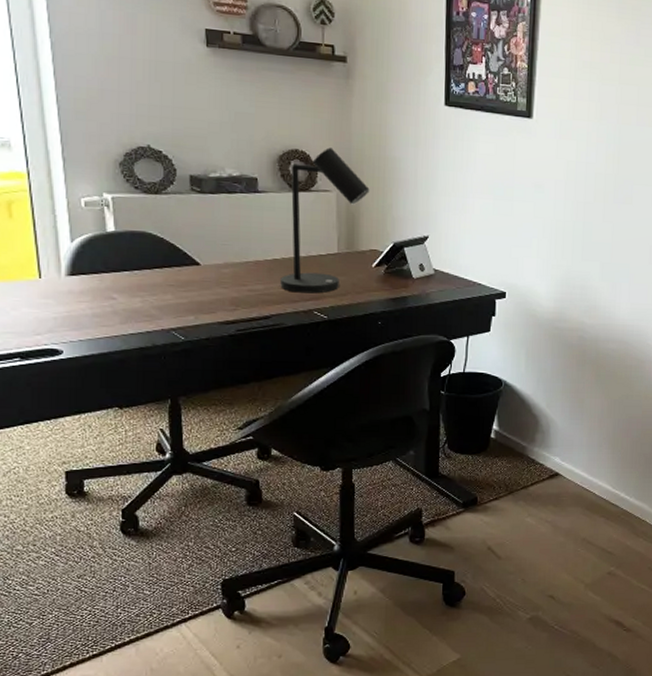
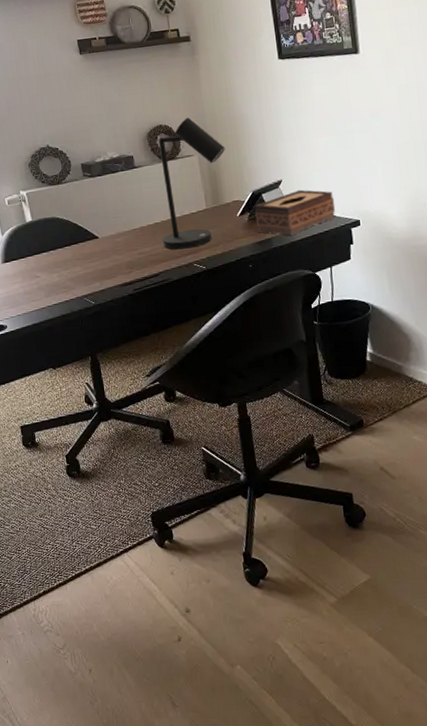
tissue box: none [393,249,483,298] -> present [255,189,336,236]

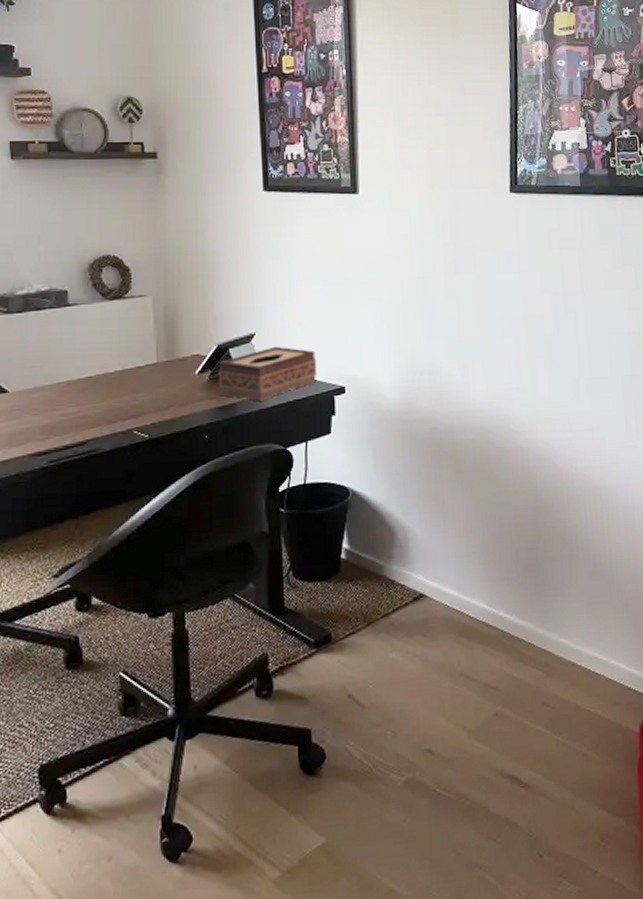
desk lamp: present [158,117,225,250] -> none [96,249,188,412]

